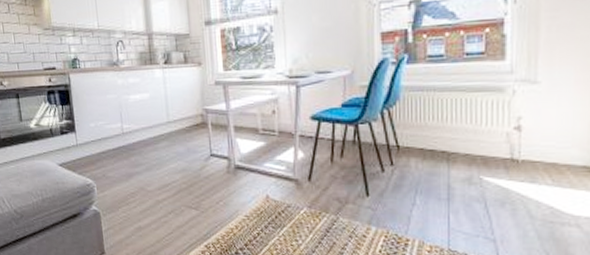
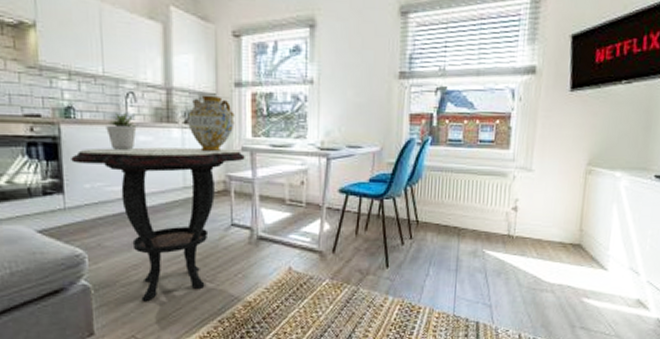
side table: none [79,84,219,225] -> present [71,147,245,300]
potted plant: none [103,60,128,92] -> present [106,113,139,150]
ceramic jug: none [167,35,208,89] -> present [188,94,235,152]

